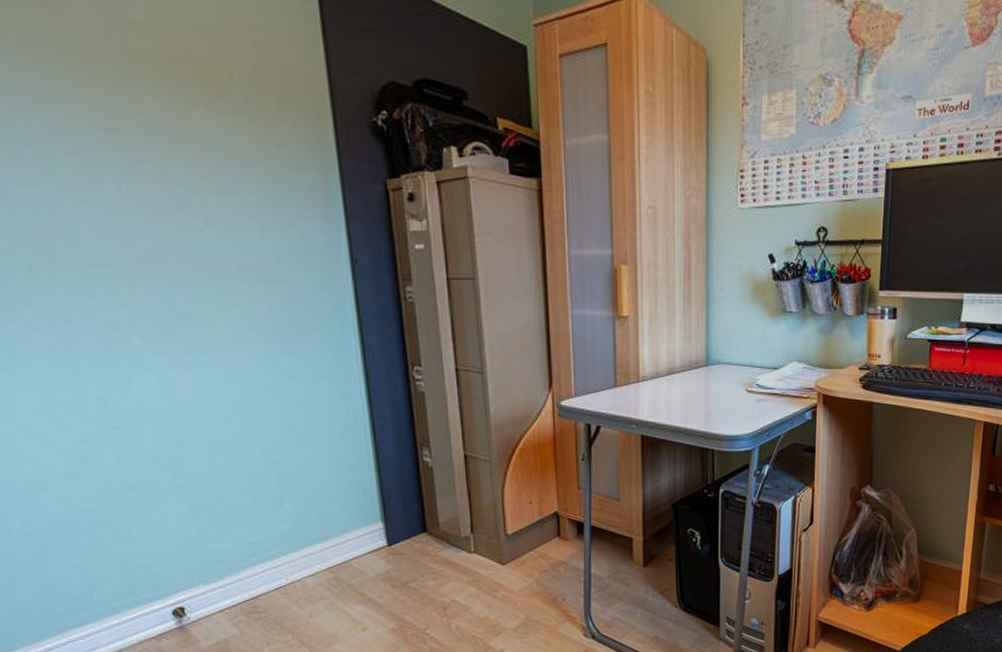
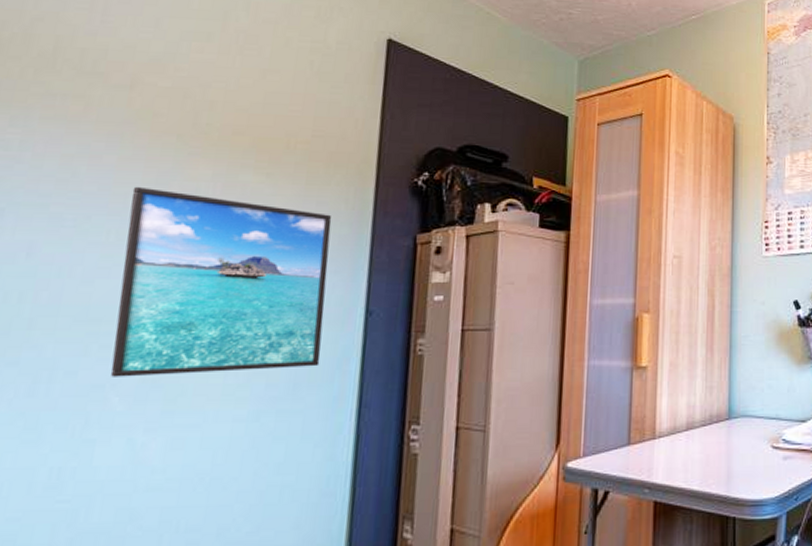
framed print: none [83,123,317,319] -> present [110,186,332,377]

